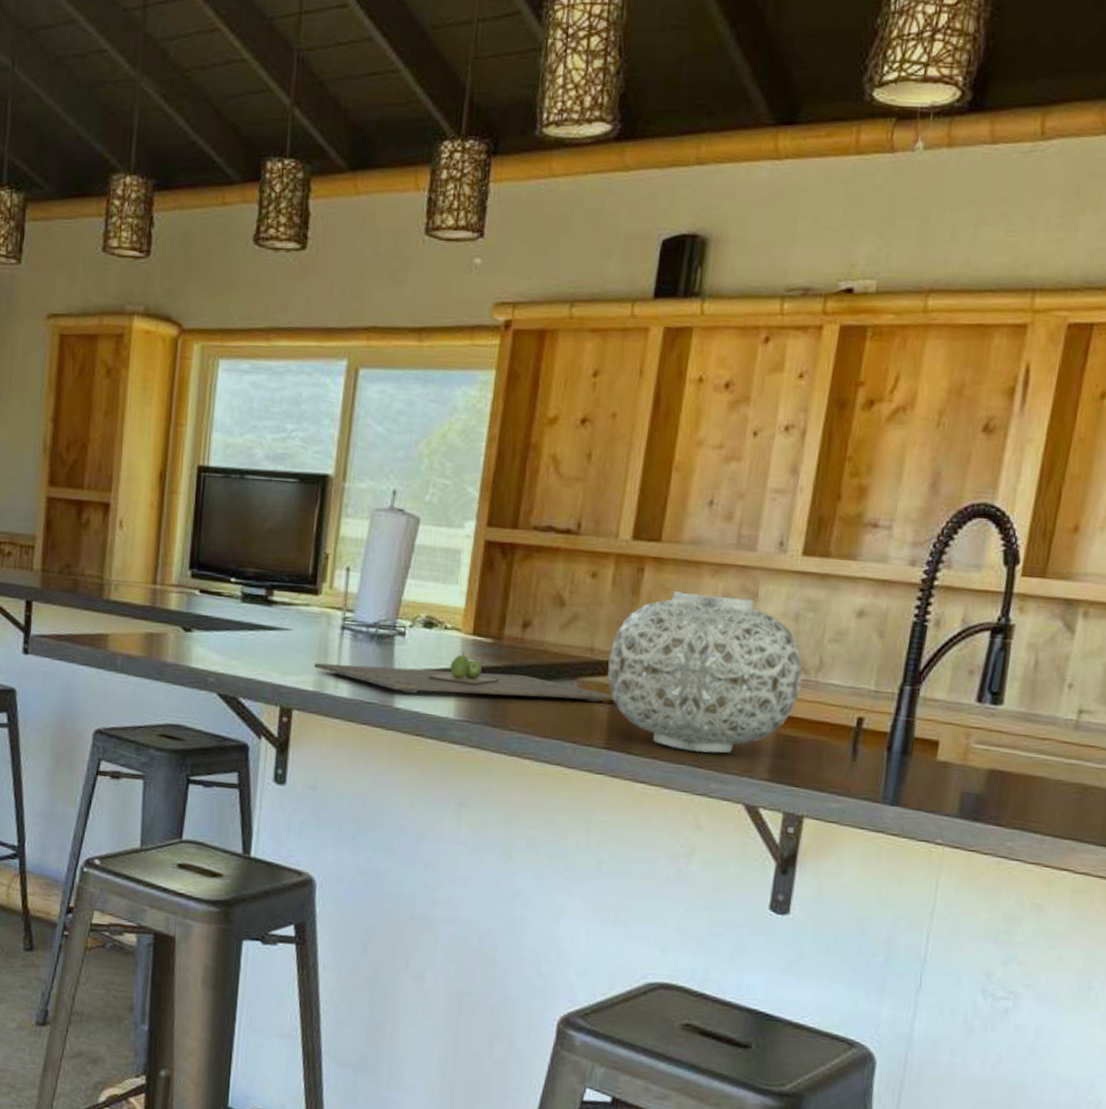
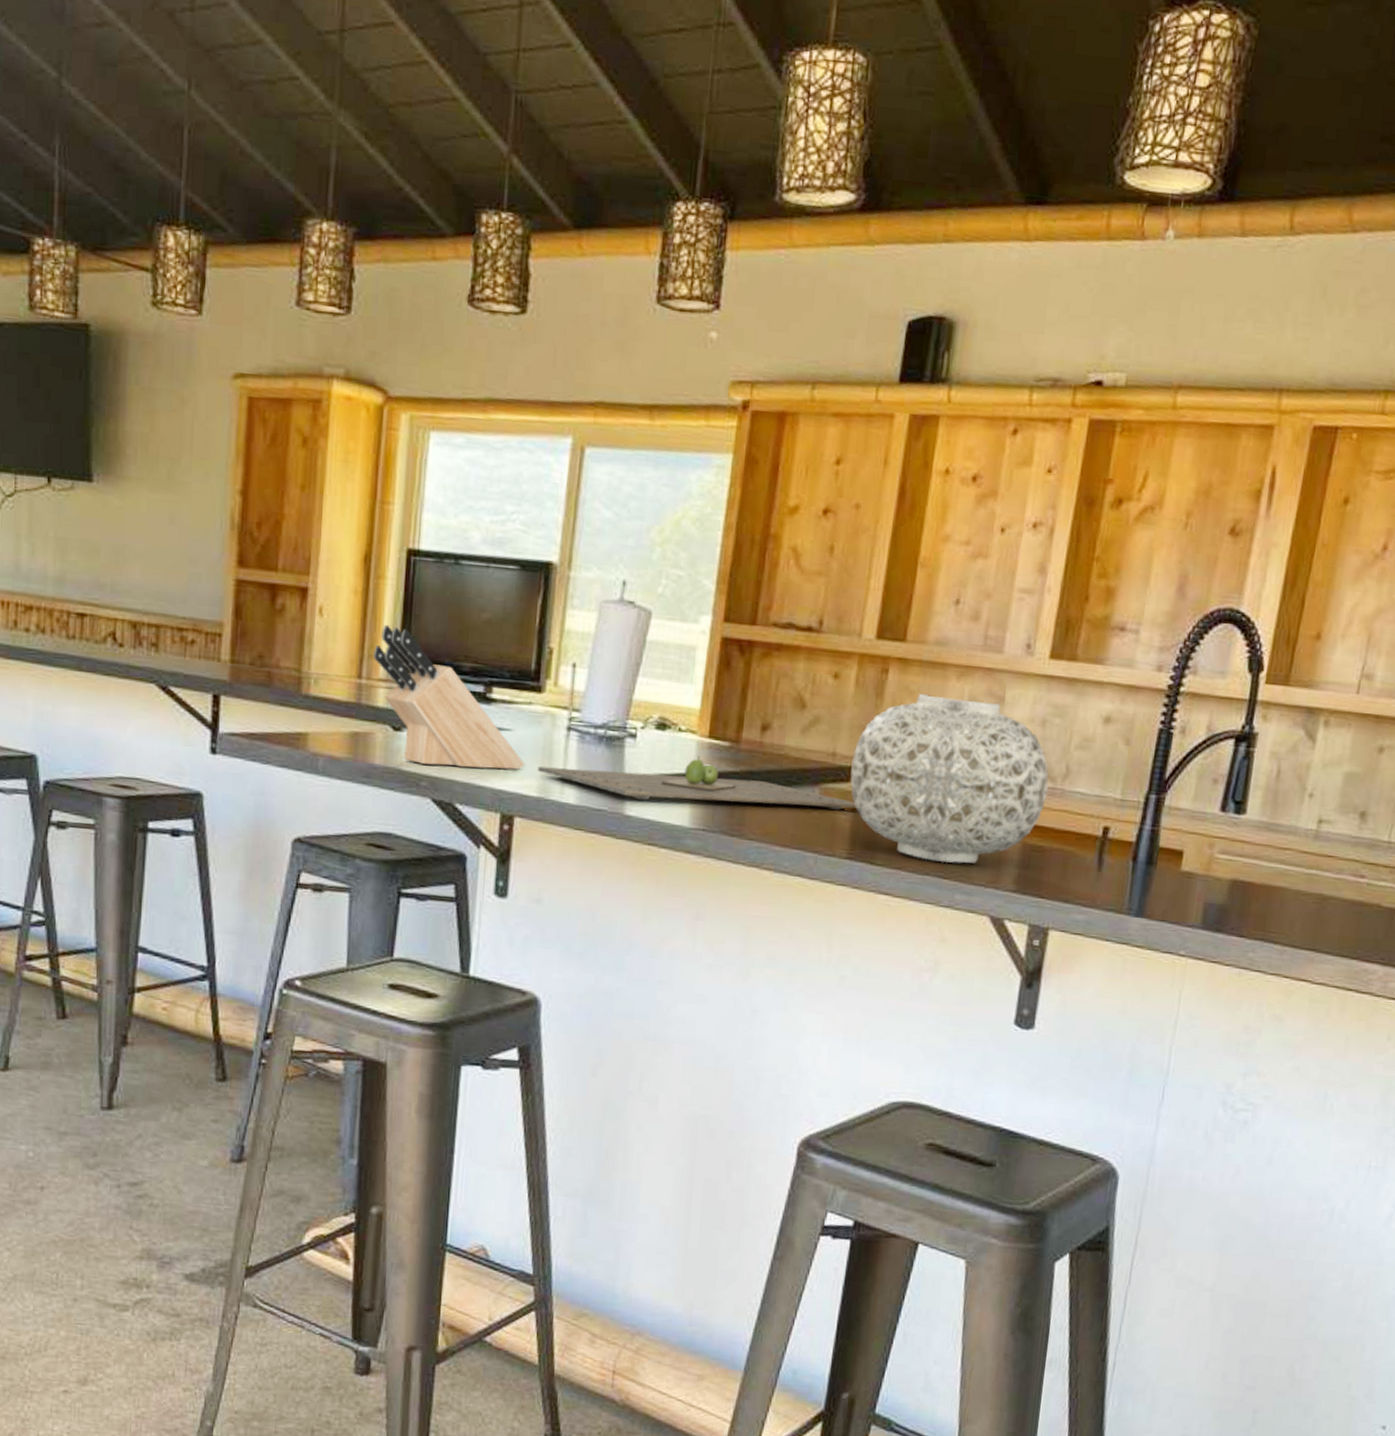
knife block: none [167,535,303,667] -> present [373,624,525,770]

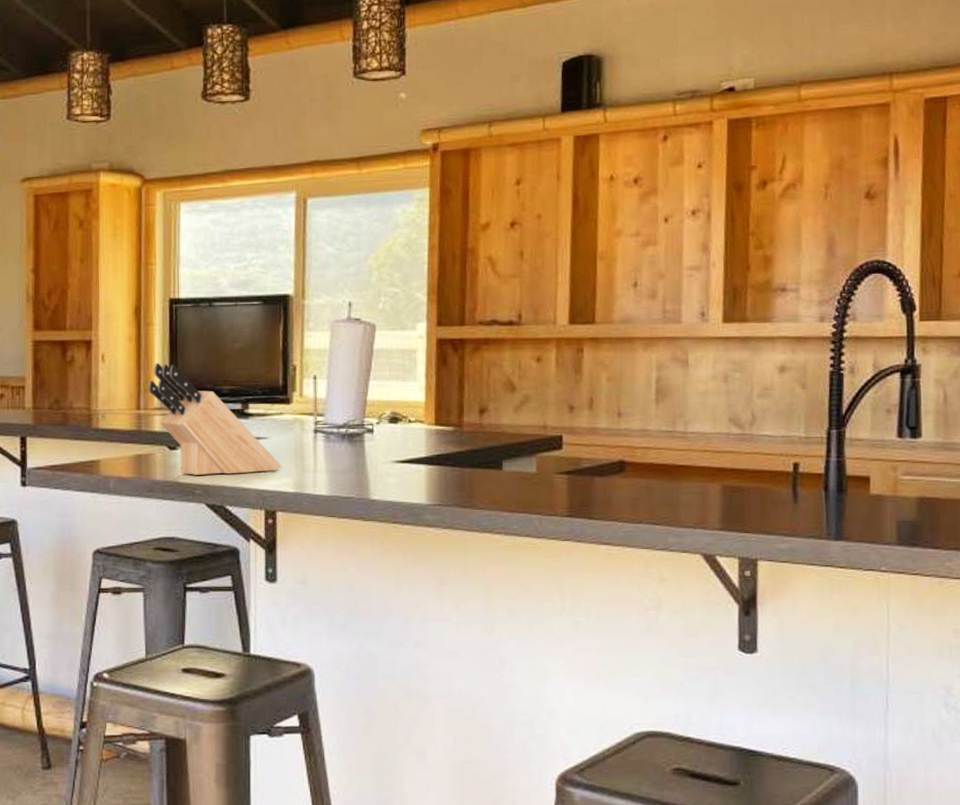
cutting board: present [537,755,857,810] -> none [292,441,571,485]
vase: present [850,693,1049,864] -> none [561,365,739,510]

